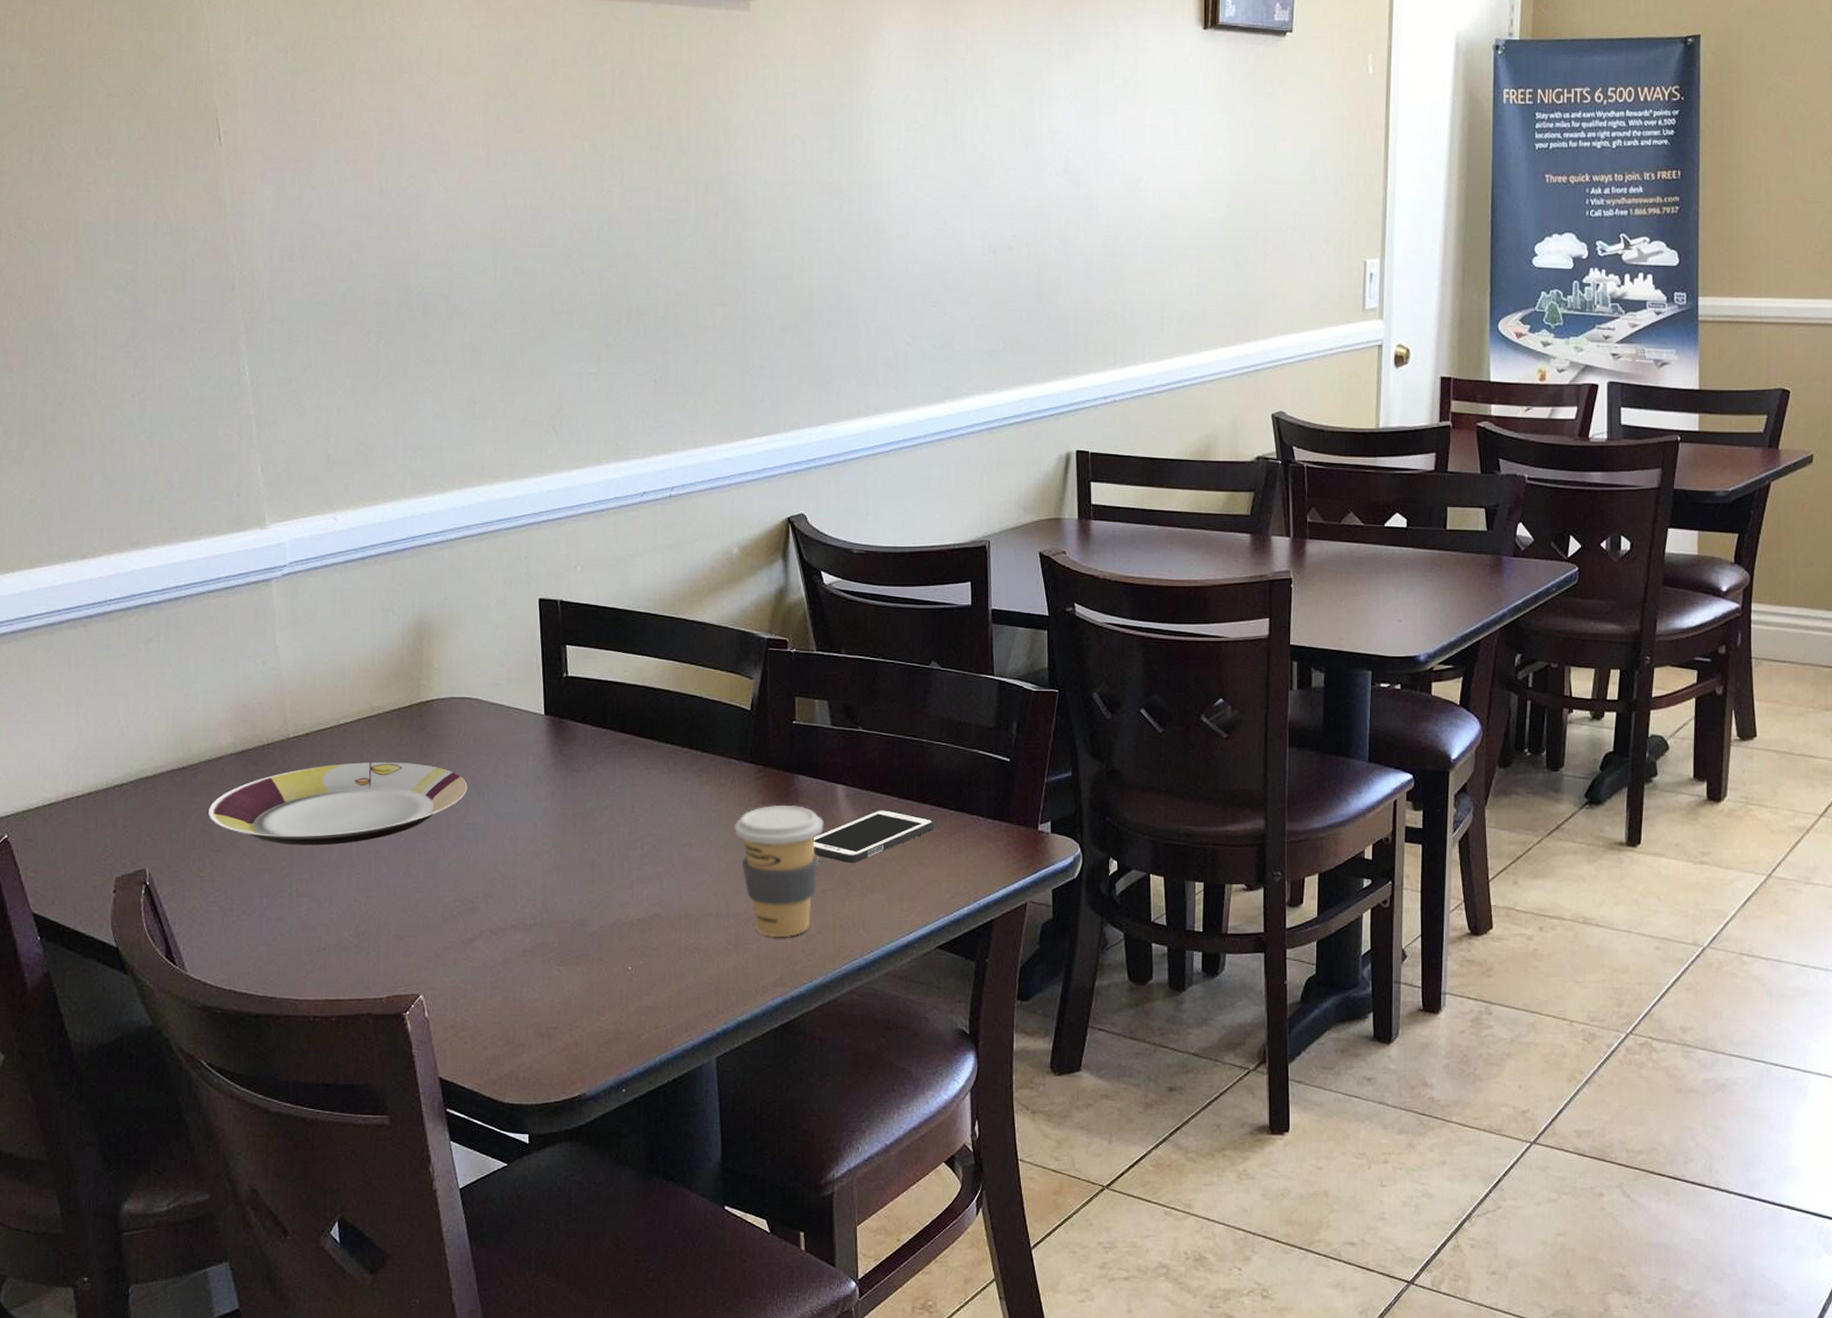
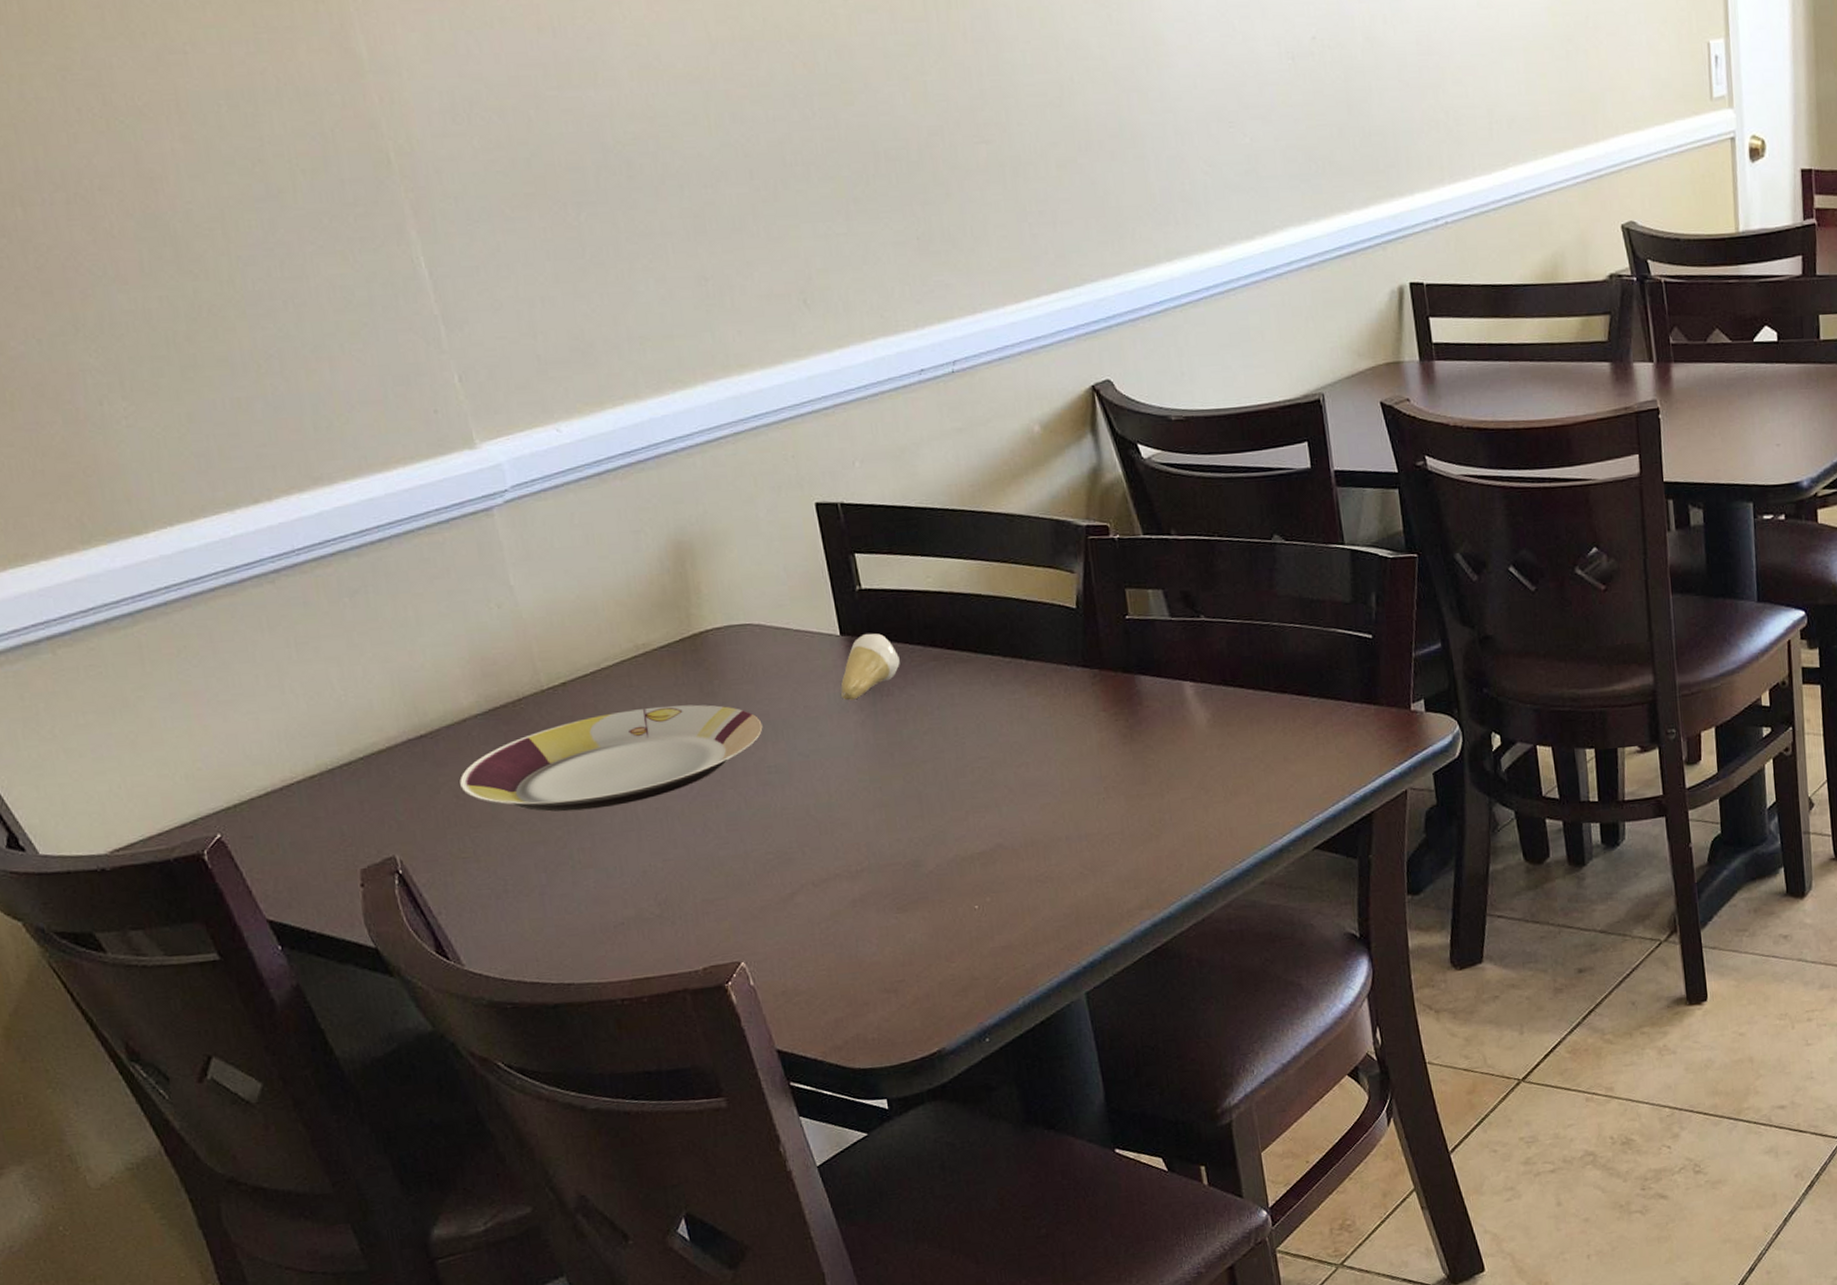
tooth: none [537,715,592,772] -> present [840,633,900,701]
coffee cup: present [735,805,824,937] -> none [1074,709,1175,856]
cell phone: present [813,809,935,864] -> none [1165,703,1298,768]

